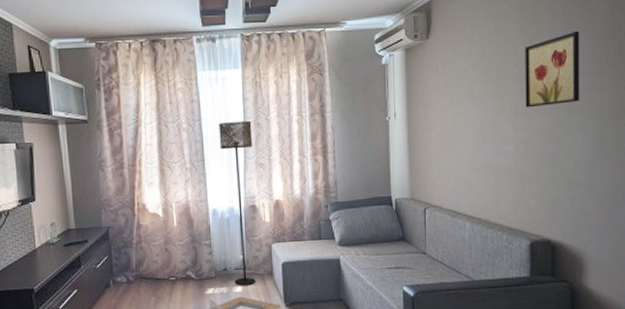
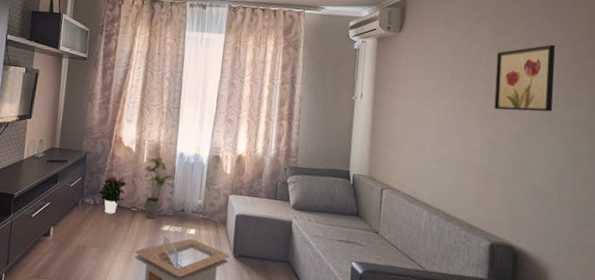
potted flower: none [130,246,160,289] -> present [98,175,127,214]
house plant: none [176,218,211,285] -> present [144,157,175,219]
floor lamp: present [218,120,256,286] -> none [189,77,227,230]

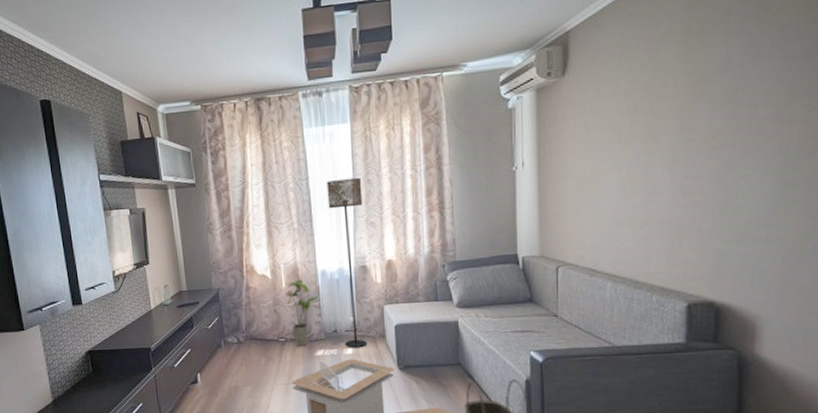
potted flower: present [98,175,127,214] -> none [240,308,269,350]
floor lamp: none [189,77,227,230] -> present [326,177,368,348]
wall art: present [494,44,556,112] -> none [686,52,763,149]

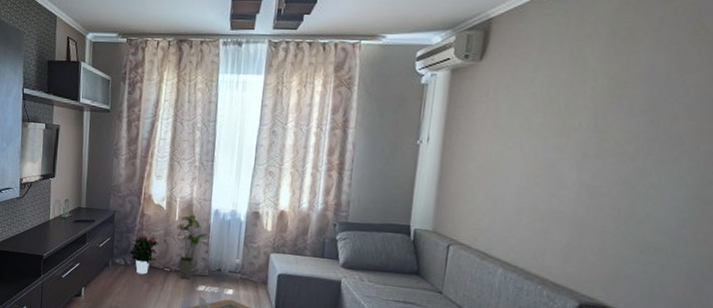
potted flower: none [240,308,269,350] -> present [129,235,159,275]
floor lamp: present [326,177,368,348] -> none [226,126,267,291]

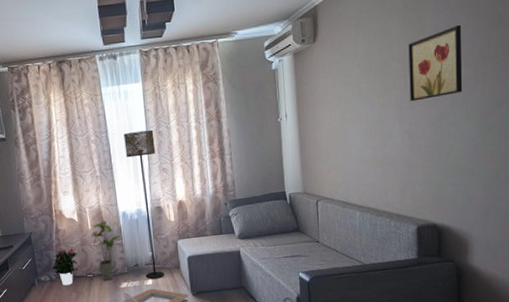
floor lamp: none [226,126,267,291] -> present [123,129,165,279]
wall art: none [598,65,691,150] -> present [408,24,463,102]

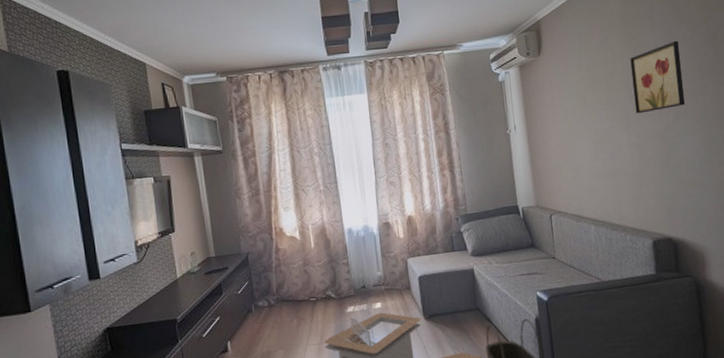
potted flower: present [52,248,78,286] -> none [271,269,300,312]
house plant: present [91,221,122,280] -> none [314,238,348,304]
floor lamp: present [123,129,165,279] -> none [348,141,395,302]

